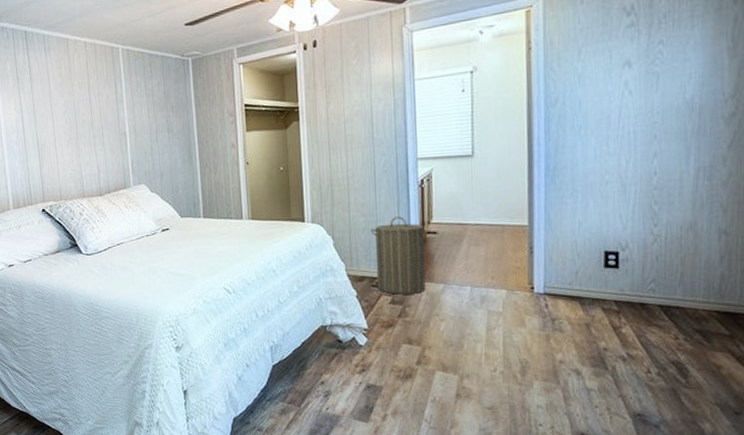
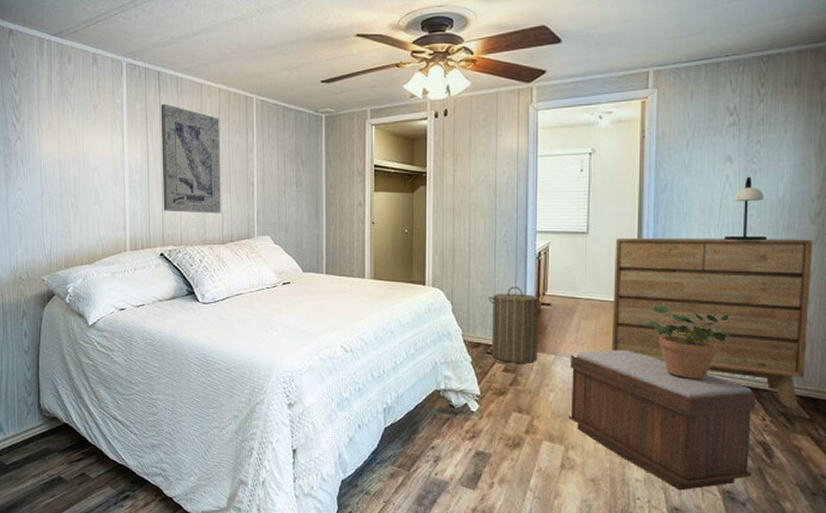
wall art: none [30,62,96,168] -> present [160,103,221,213]
bench: none [461,274,667,416] -> present [569,350,756,491]
dresser: none [503,143,728,325] -> present [611,237,813,409]
potted plant: none [536,225,638,300] -> present [641,305,733,379]
table lamp: none [625,80,675,152] -> present [725,176,768,241]

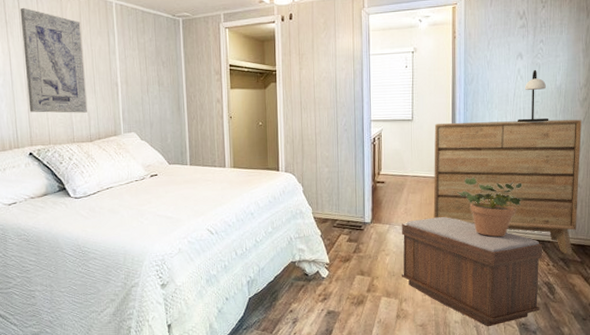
laundry hamper: present [488,286,545,363] -> none [332,168,380,234]

